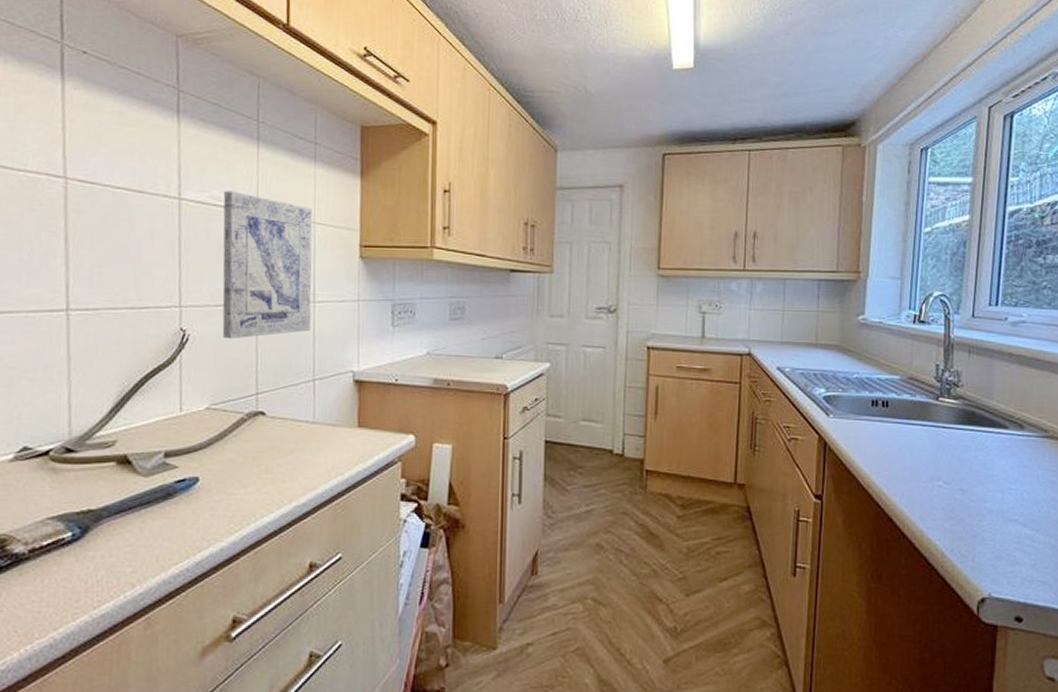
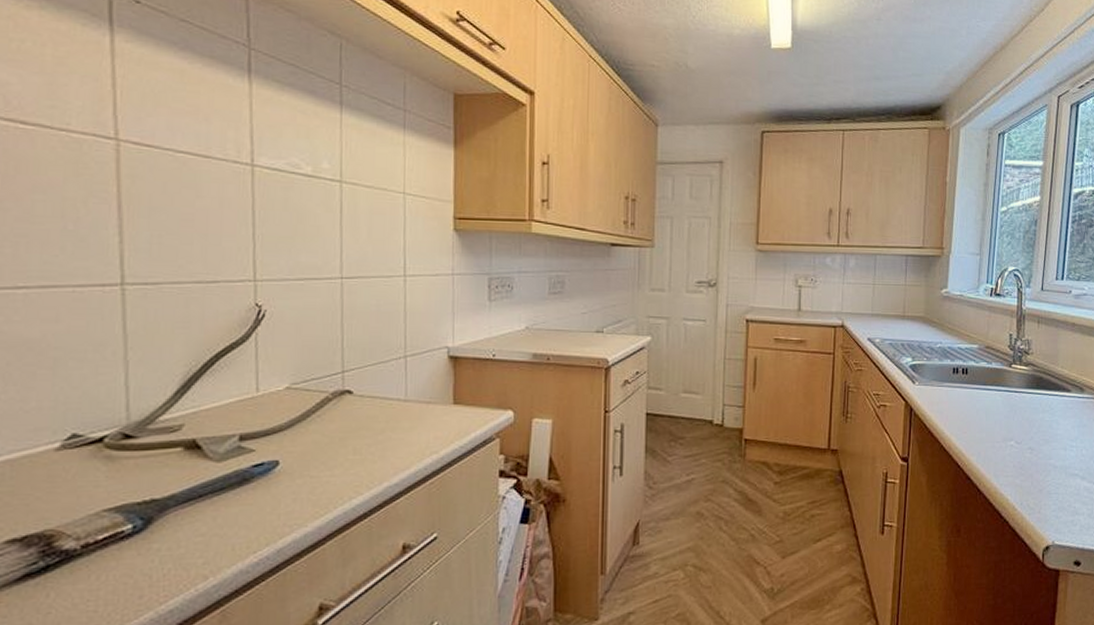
wall art: present [222,190,313,339] -> none [302,157,403,315]

